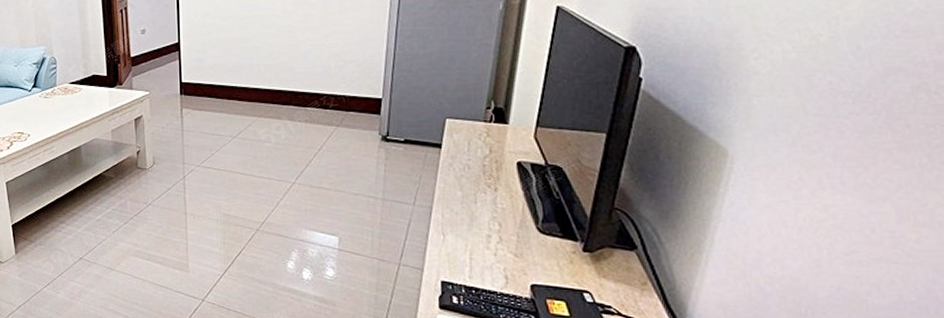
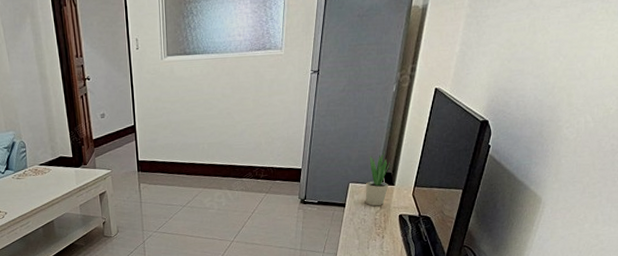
potted plant: none [468,79,501,150] -> present [365,150,390,207]

